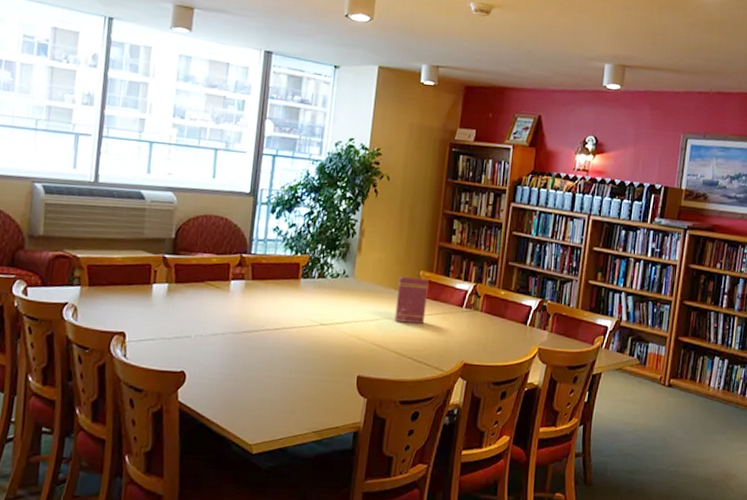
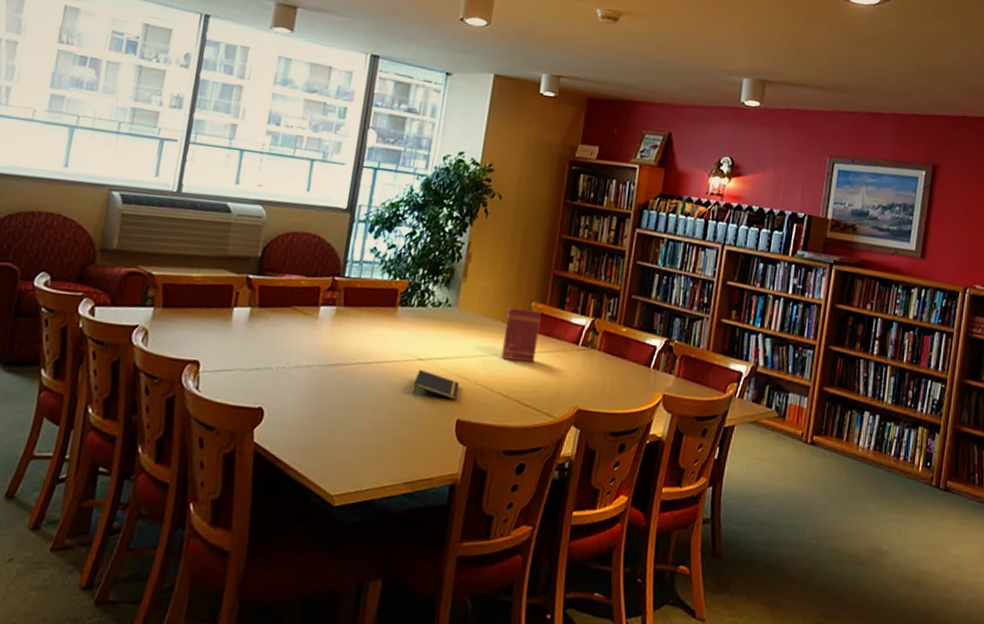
notepad: none [317,333,359,359] -> present [412,369,460,400]

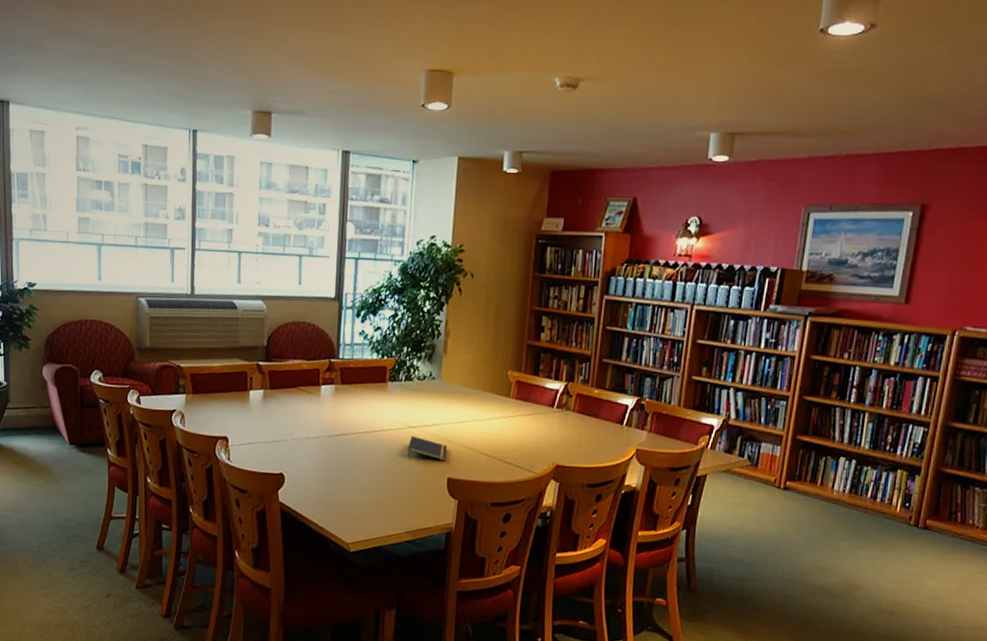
book: present [501,307,541,362] -> none [483,377,517,425]

